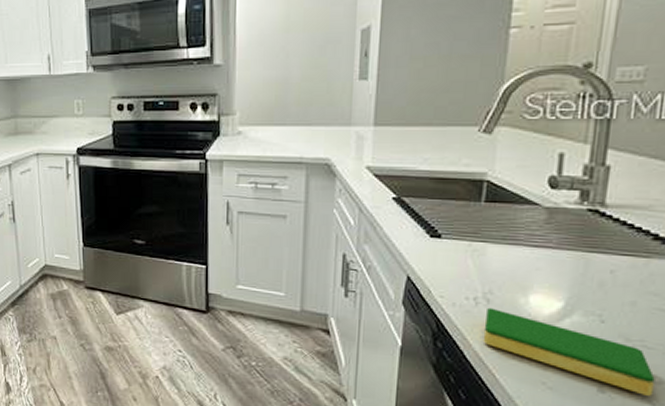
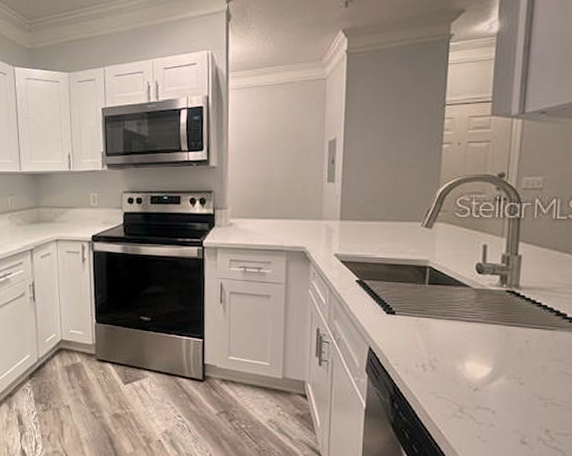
dish sponge: present [483,307,655,396] -> none [430,373,563,445]

